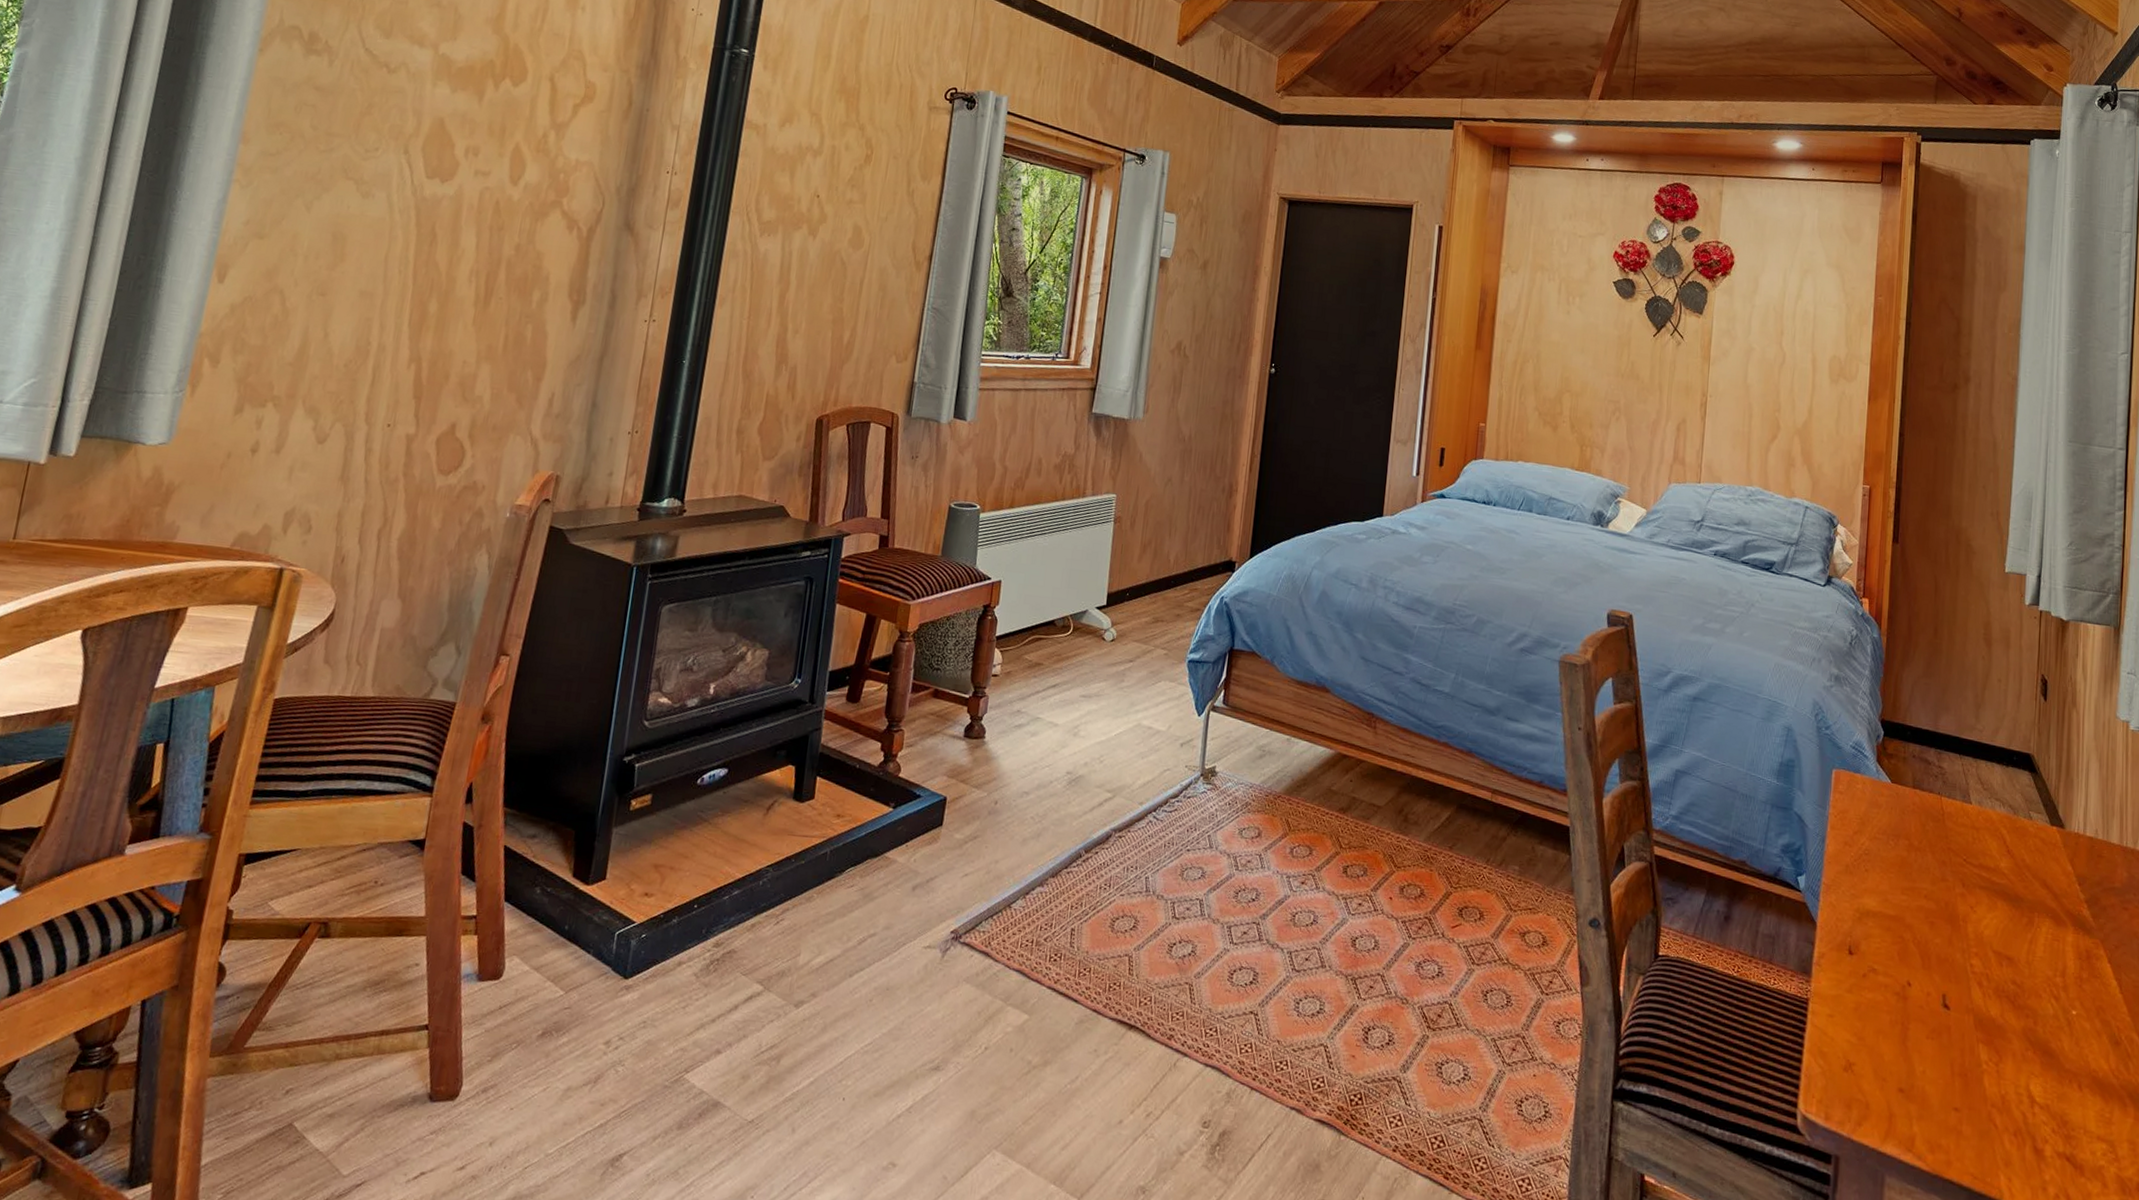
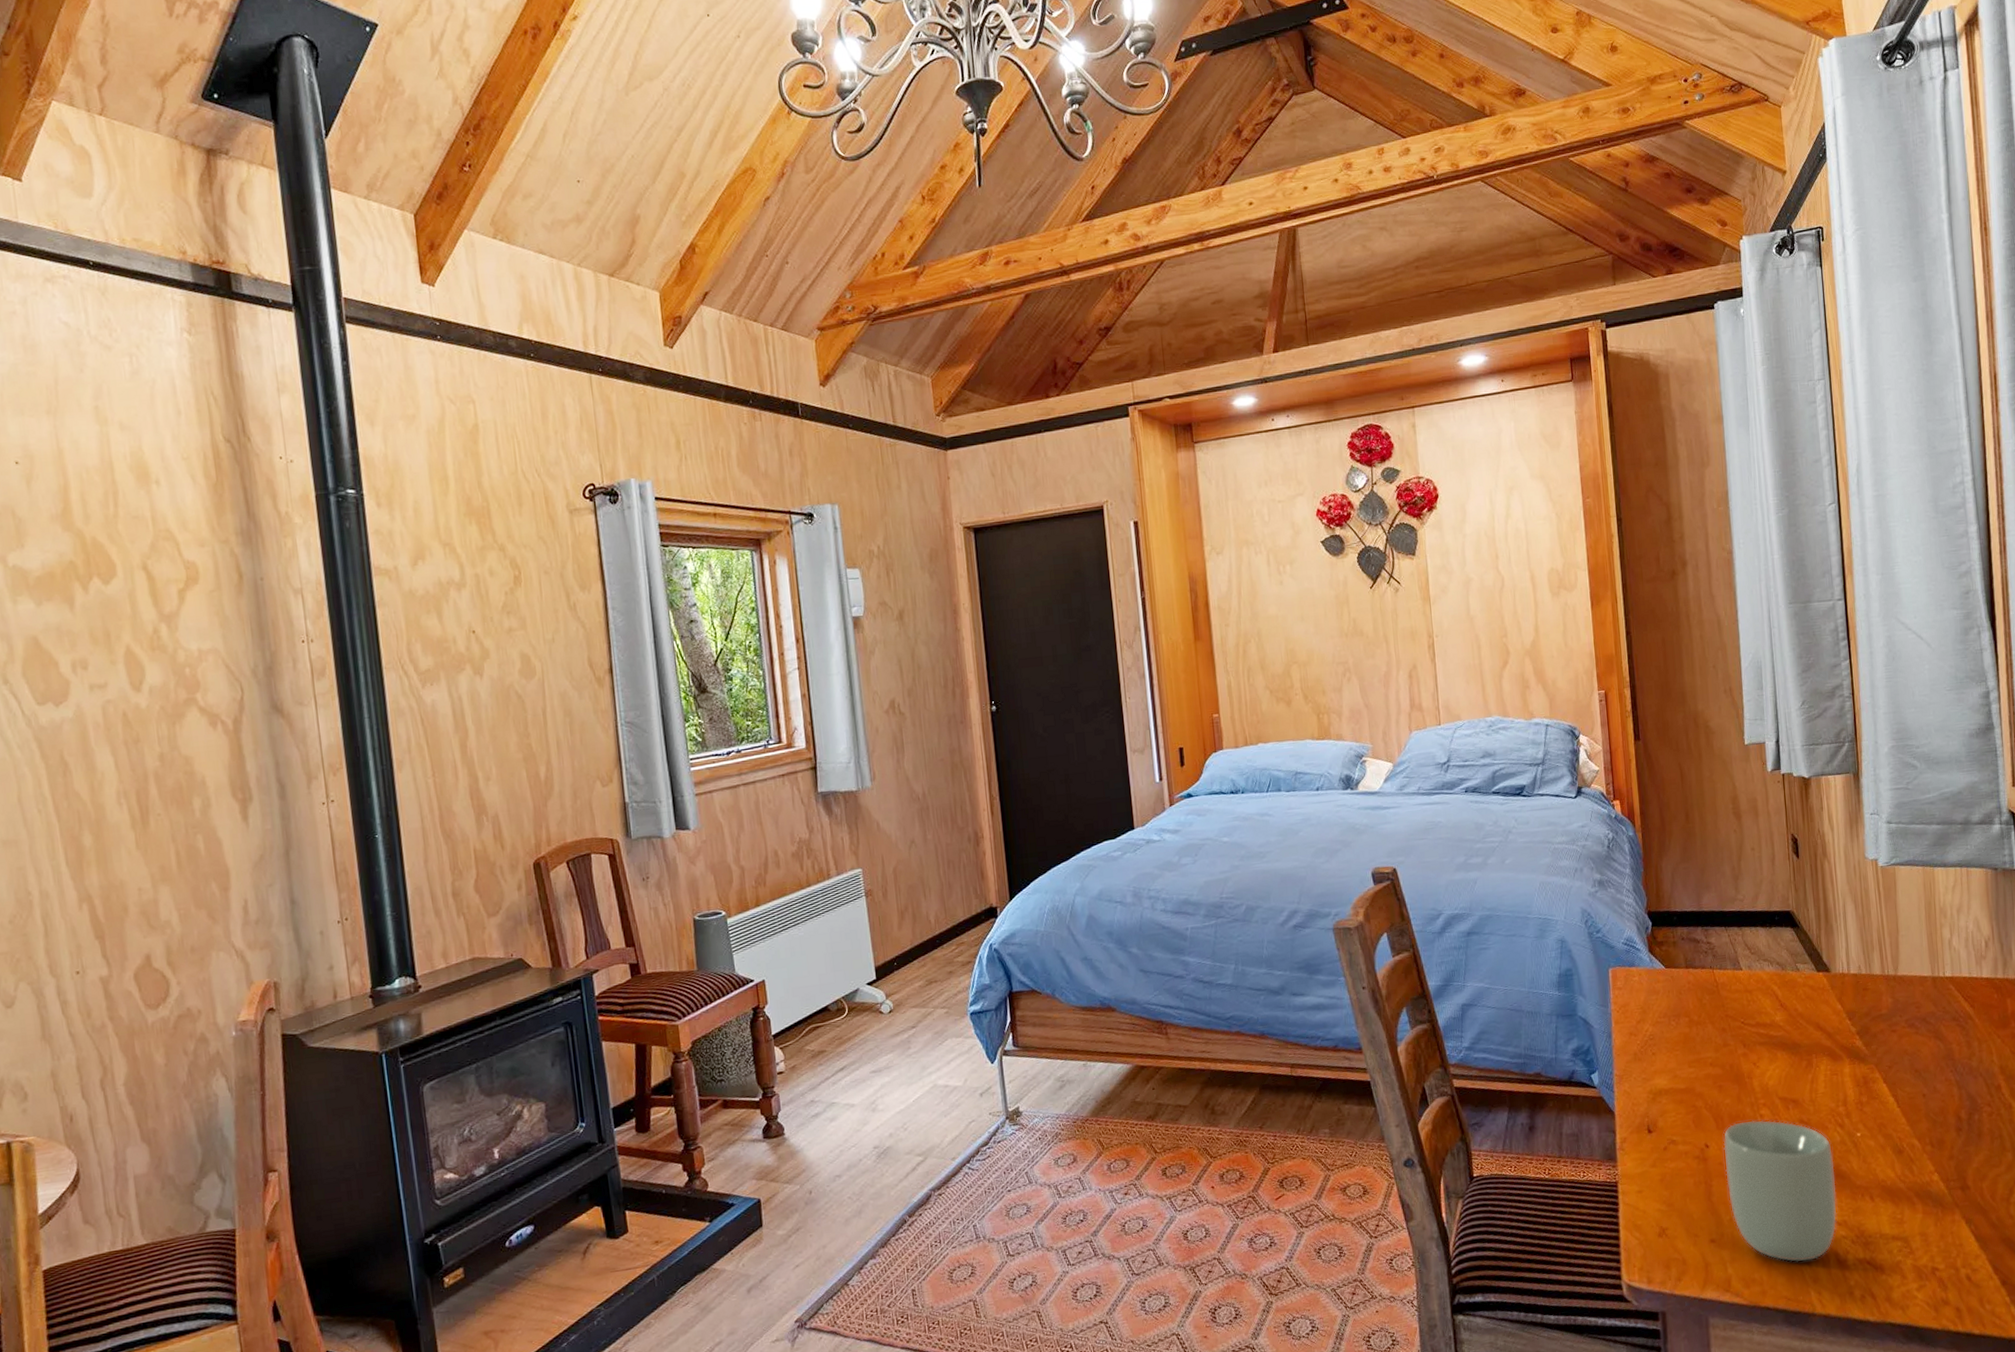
cup: none [1925,966,2043,1140] -> present [1723,1120,1837,1262]

